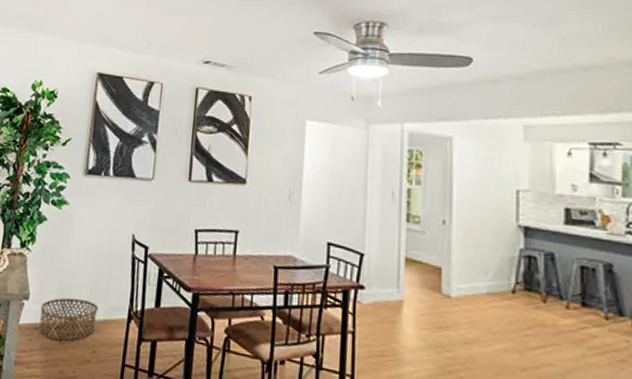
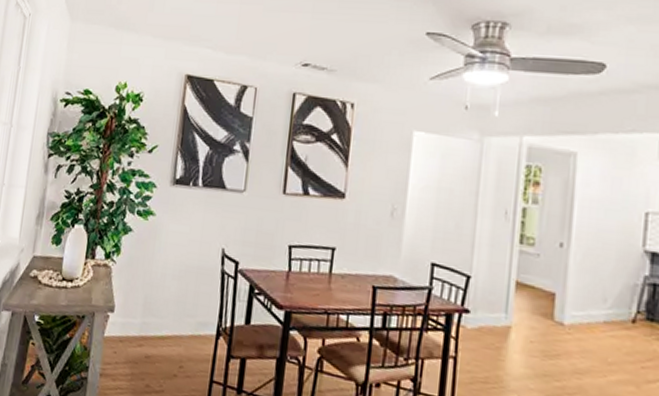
basket: present [39,297,99,341] -> none [125,311,186,355]

